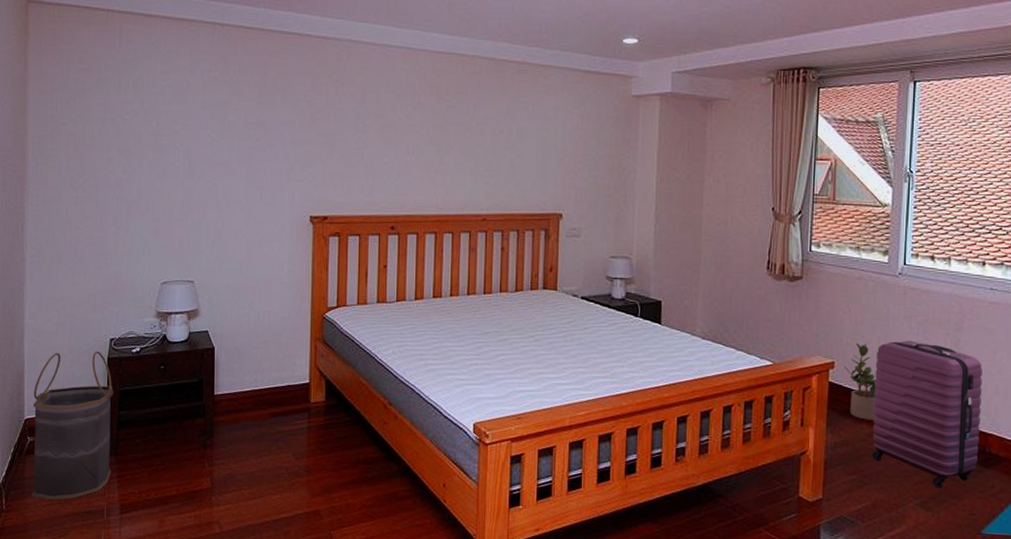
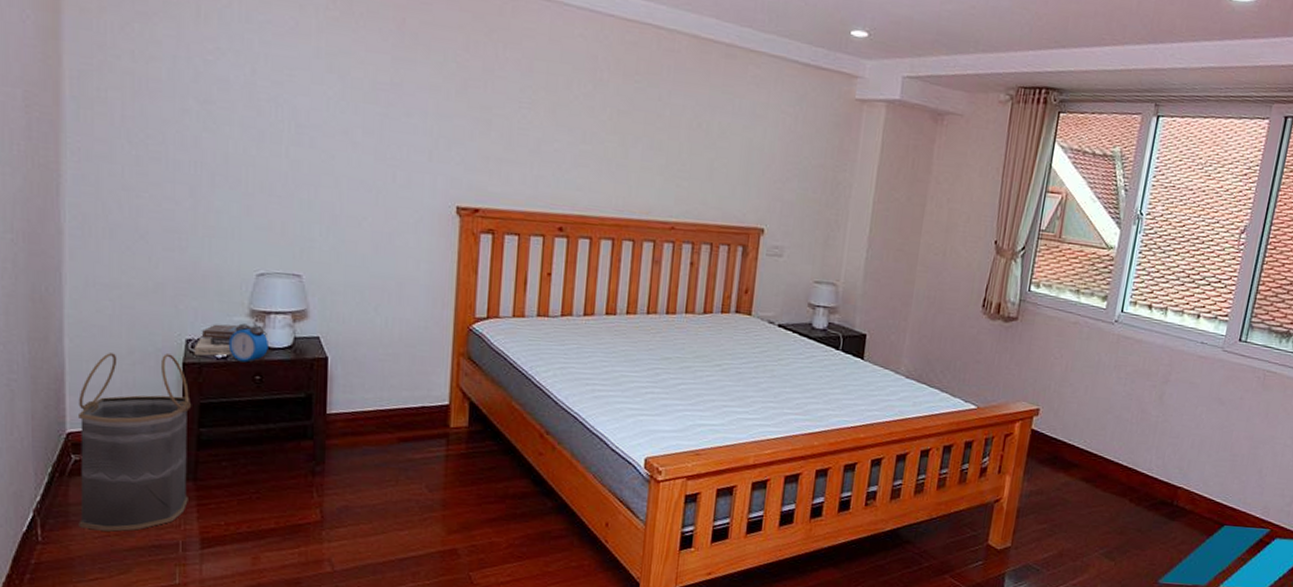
books: none [116,325,169,352] -> present [194,324,267,356]
alarm clock: none [140,323,170,355] -> present [228,323,268,363]
potted plant: present [843,342,876,421] -> none [1048,389,1078,470]
suitcase: present [872,340,983,489] -> none [1064,390,1182,539]

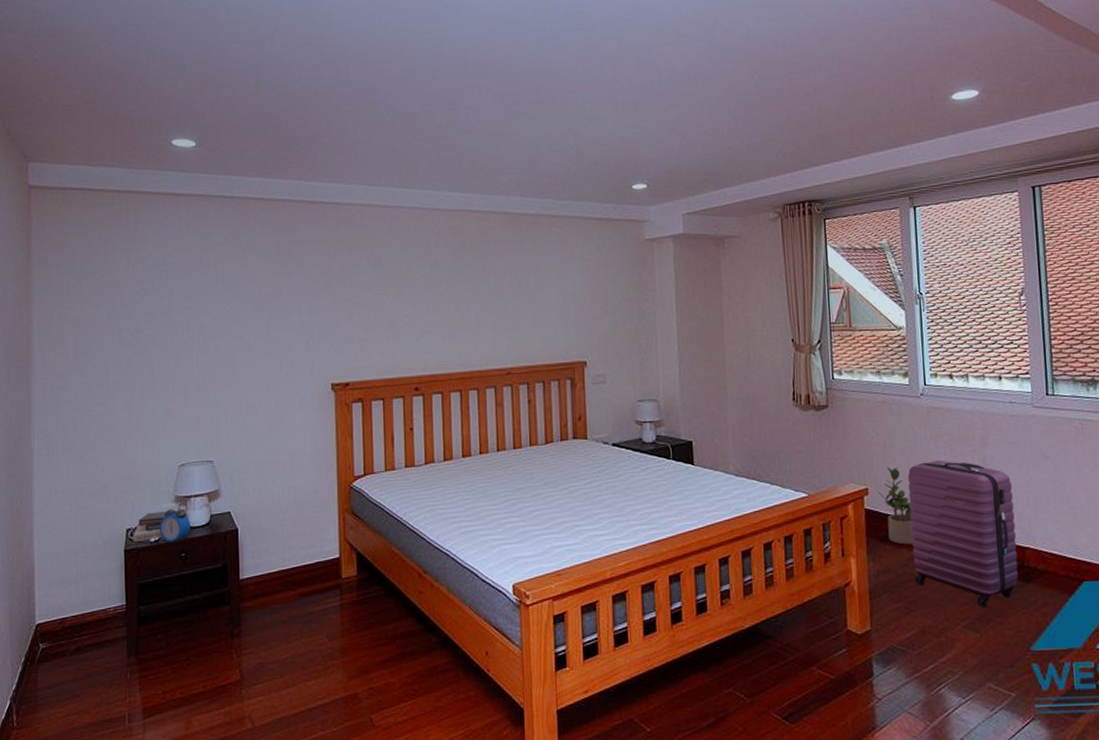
basket: present [78,353,192,532] -> none [45,544,133,711]
potted plant: none [1048,389,1078,470] -> present [877,466,914,545]
suitcase: none [1064,390,1182,539] -> present [907,460,1019,608]

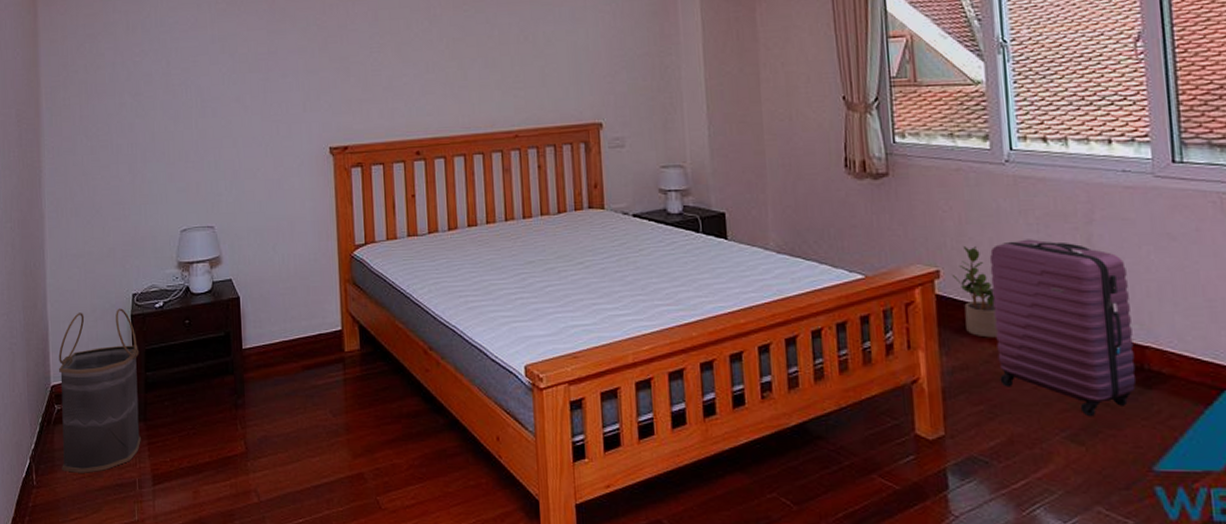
basket: none [45,544,133,711] -> present [58,308,141,473]
books: present [133,509,189,543] -> none [139,276,192,308]
alarm clock: present [159,508,190,543] -> none [163,274,193,309]

